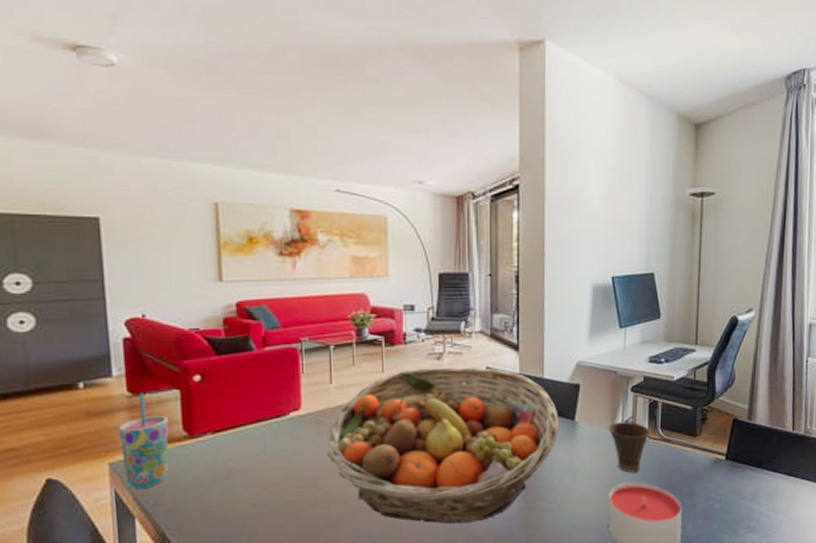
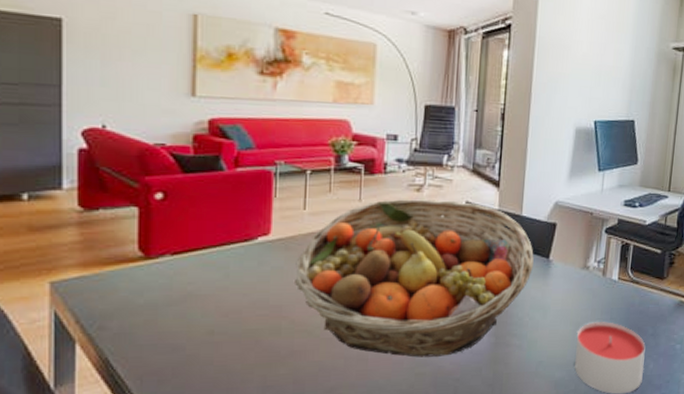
cup: present [118,392,169,490] -> none [64,208,122,312]
cup: present [609,422,650,473] -> none [582,262,620,312]

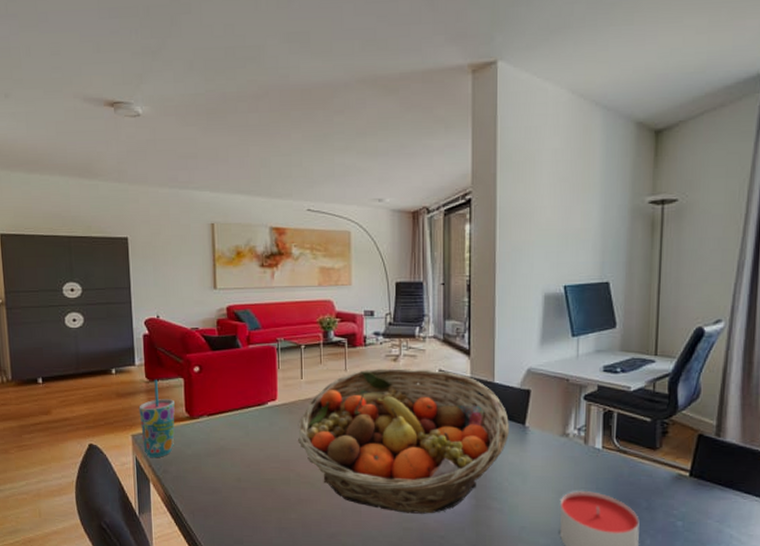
cup: none [64,208,122,312] -> present [139,379,175,458]

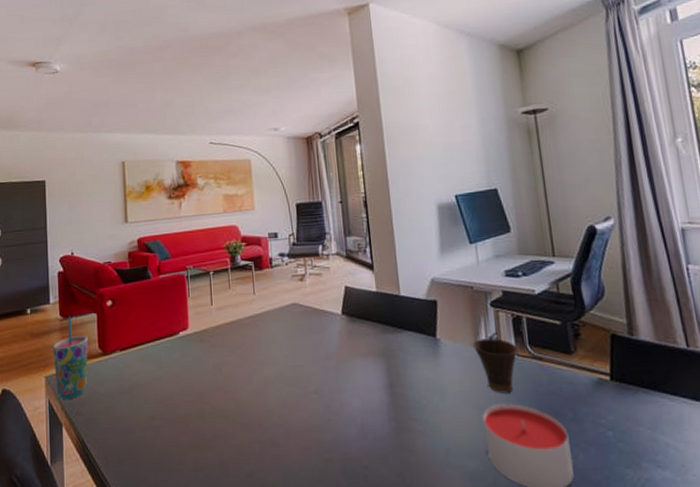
fruit basket: present [298,368,509,514] -> none [210,286,422,443]
cup: none [561,430,604,481] -> present [473,338,518,393]

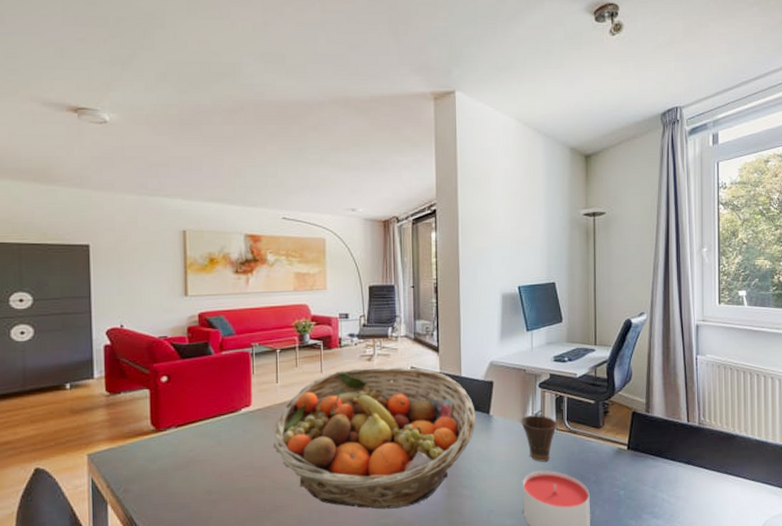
cup: present [52,316,88,400] -> none [96,392,139,478]
fruit basket: none [210,286,422,443] -> present [273,367,476,509]

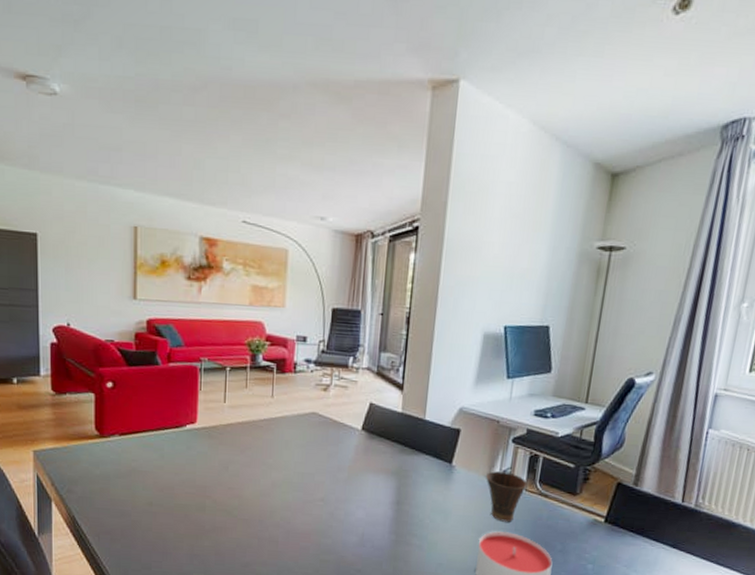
fruit basket: present [273,367,476,509] -> none [217,397,437,547]

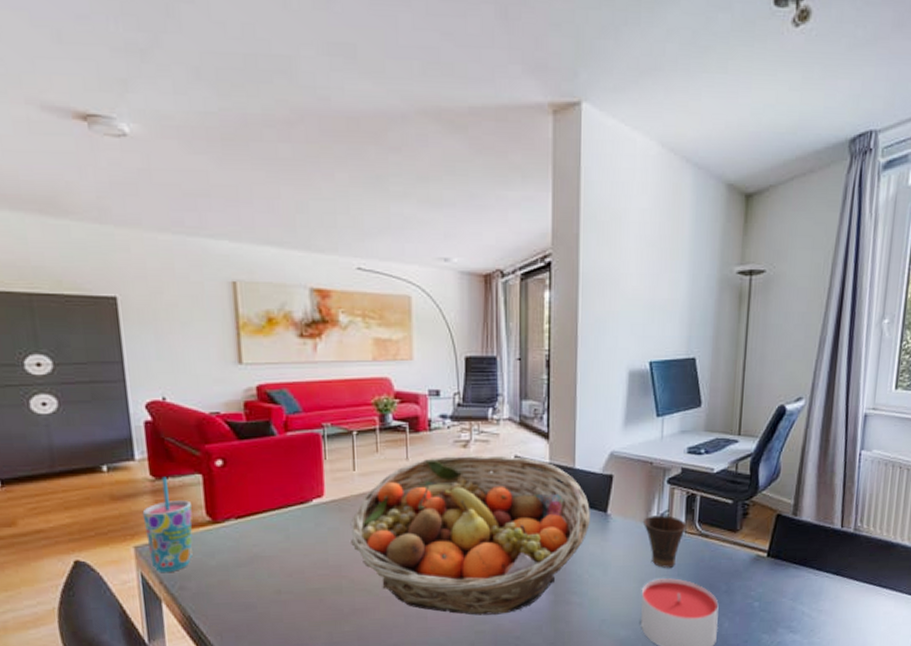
cup: none [42,392,83,477] -> present [142,476,193,573]
fruit basket: none [217,397,437,547] -> present [350,455,590,616]

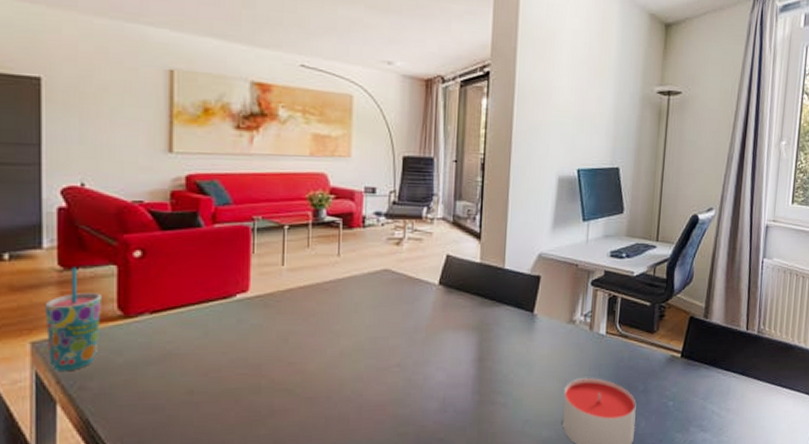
fruit basket: present [350,455,590,616] -> none [274,253,518,417]
cup: present [644,515,687,568] -> none [568,316,608,368]

